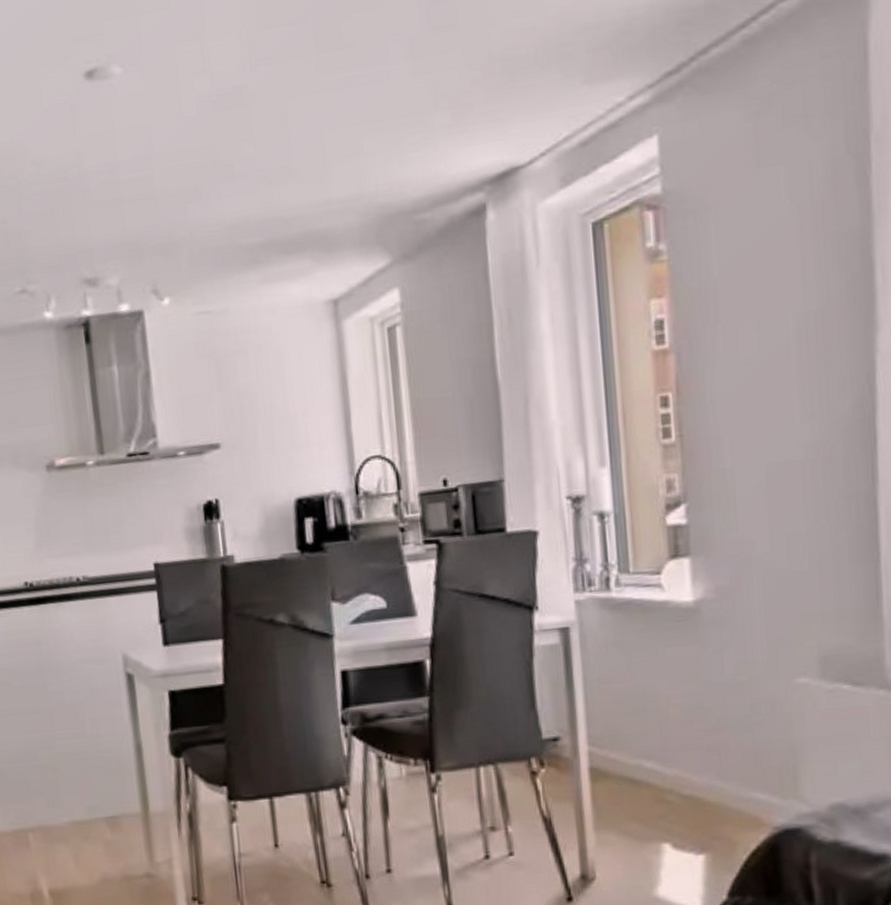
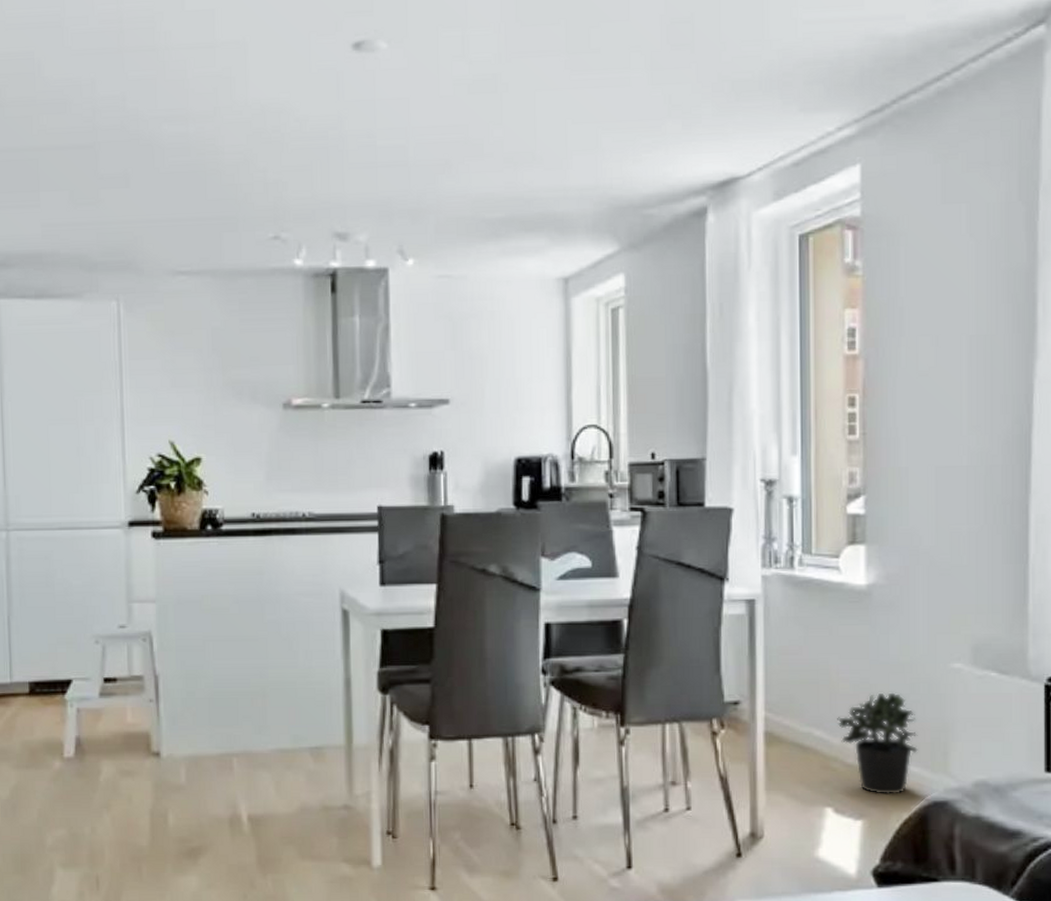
potted plant: none [669,715,763,826] -> present [837,692,918,794]

